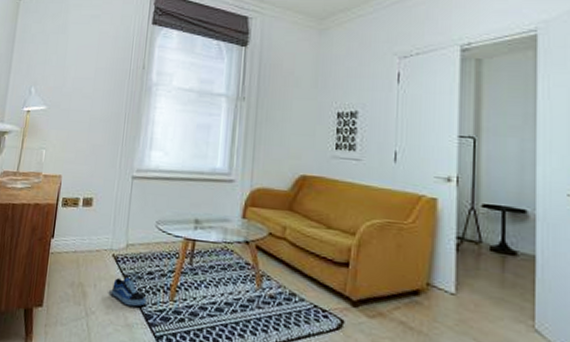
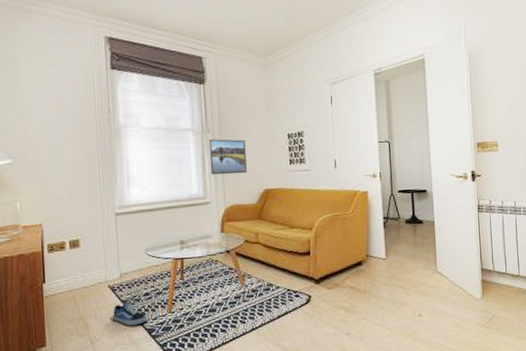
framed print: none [240,108,284,153] -> present [209,139,247,175]

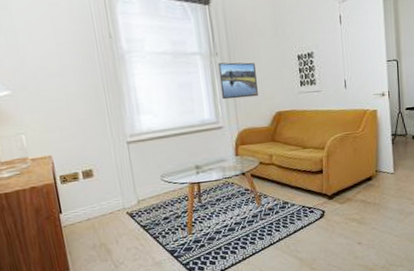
shoe: present [113,301,147,326] -> none [133,226,169,249]

